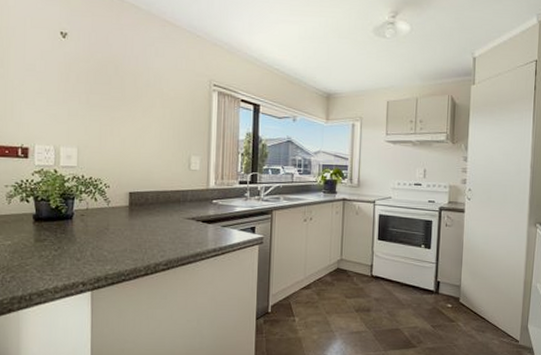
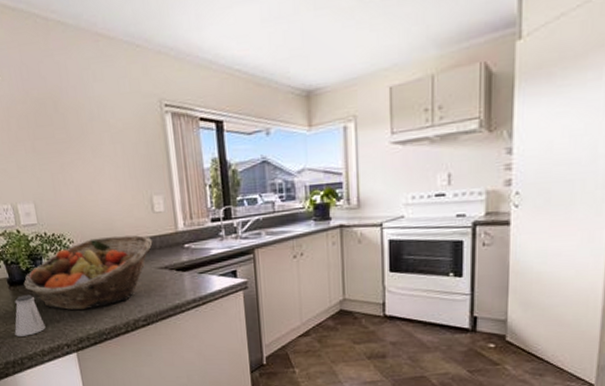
saltshaker: none [29,231,64,272] -> present [14,295,46,337]
fruit basket: none [50,186,185,251] -> present [23,235,153,310]

